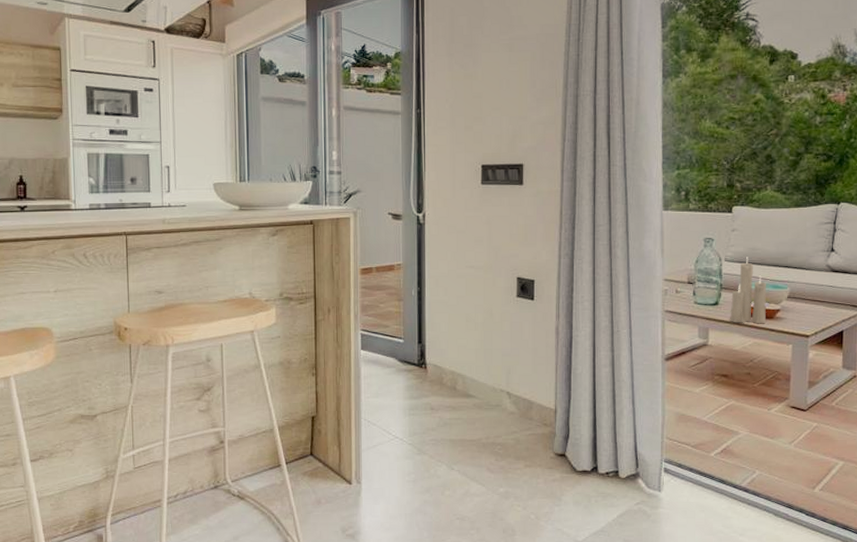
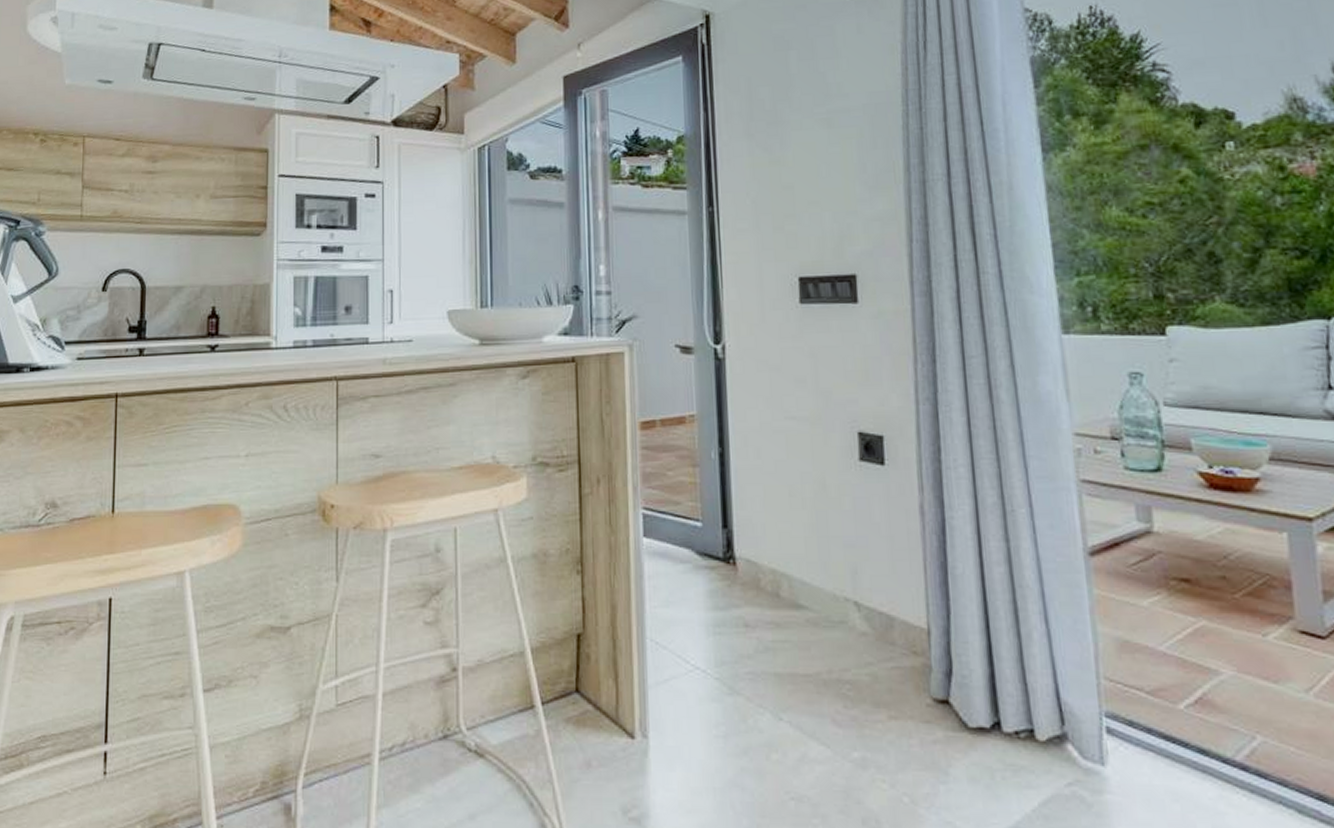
candle: present [729,257,767,324] -> none [1180,399,1242,500]

